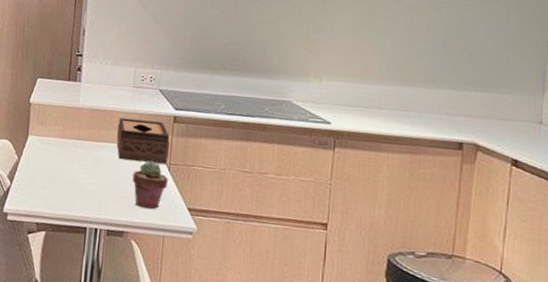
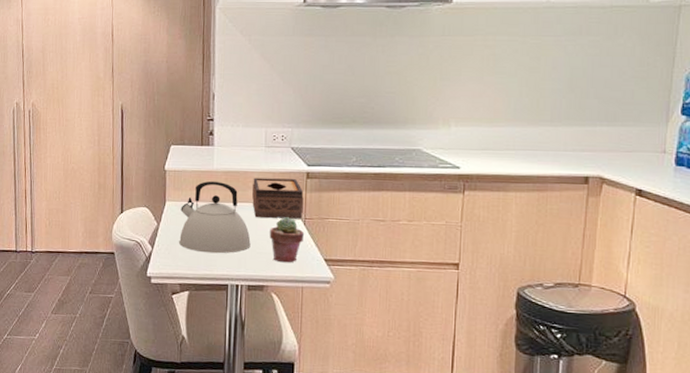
kettle: none [39,117,113,195] -> present [179,181,251,254]

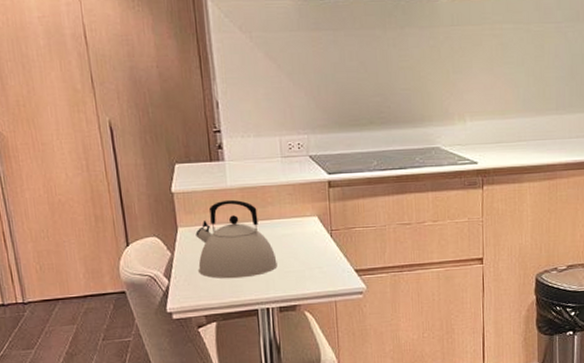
tissue box: present [252,177,304,219] -> none [272,189,329,235]
potted succulent: present [269,217,305,263] -> none [296,231,333,279]

